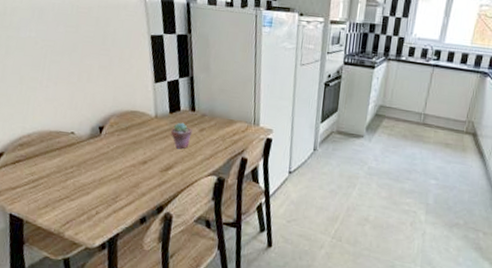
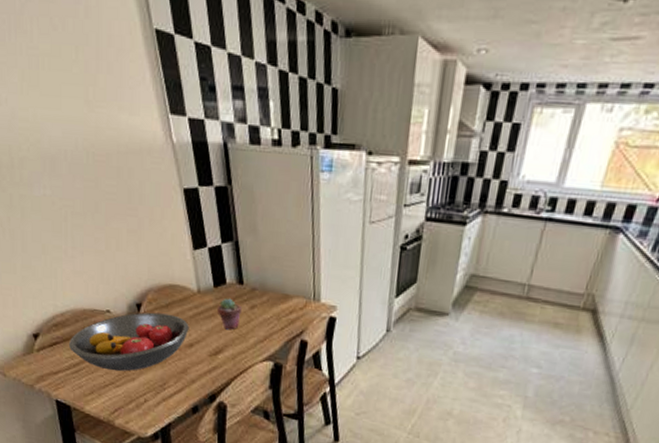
fruit bowl: none [31,134,145,186] -> present [69,312,189,372]

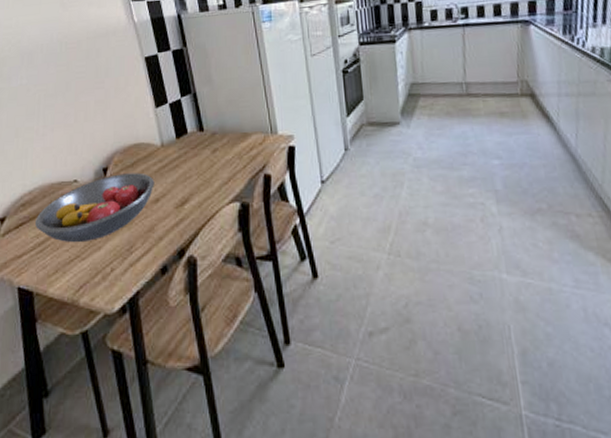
potted succulent: present [216,297,242,330] -> none [180,146,204,178]

